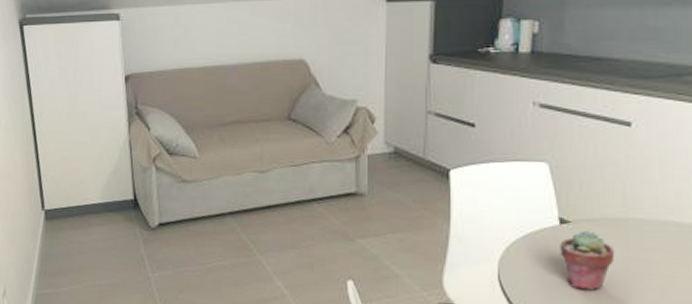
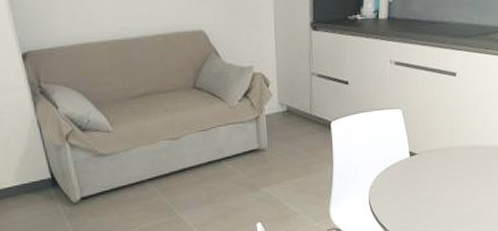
potted succulent: present [560,231,615,291] -> none [410,159,446,204]

